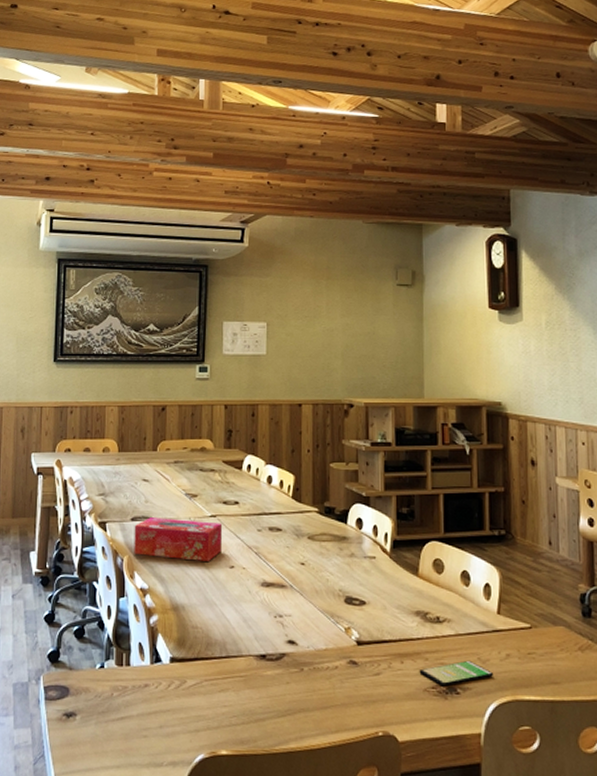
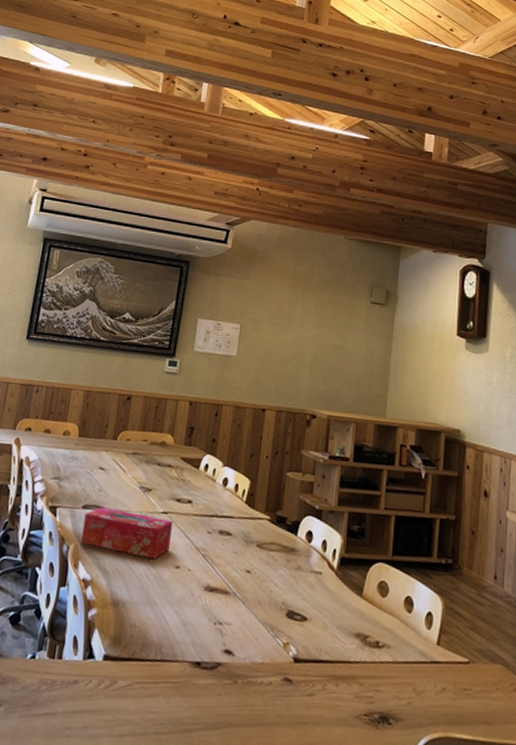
smartphone: present [419,660,493,687] -> none [353,689,427,715]

